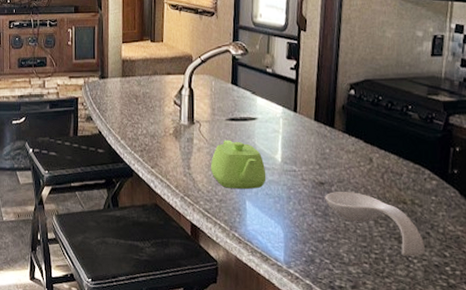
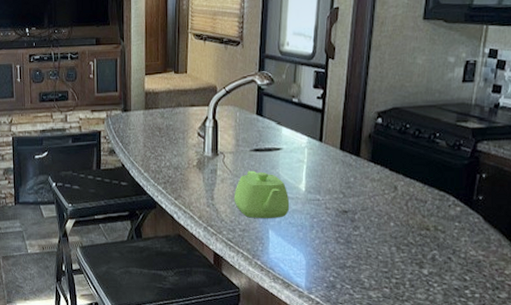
spoon rest: present [325,192,425,256] -> none [348,220,445,281]

